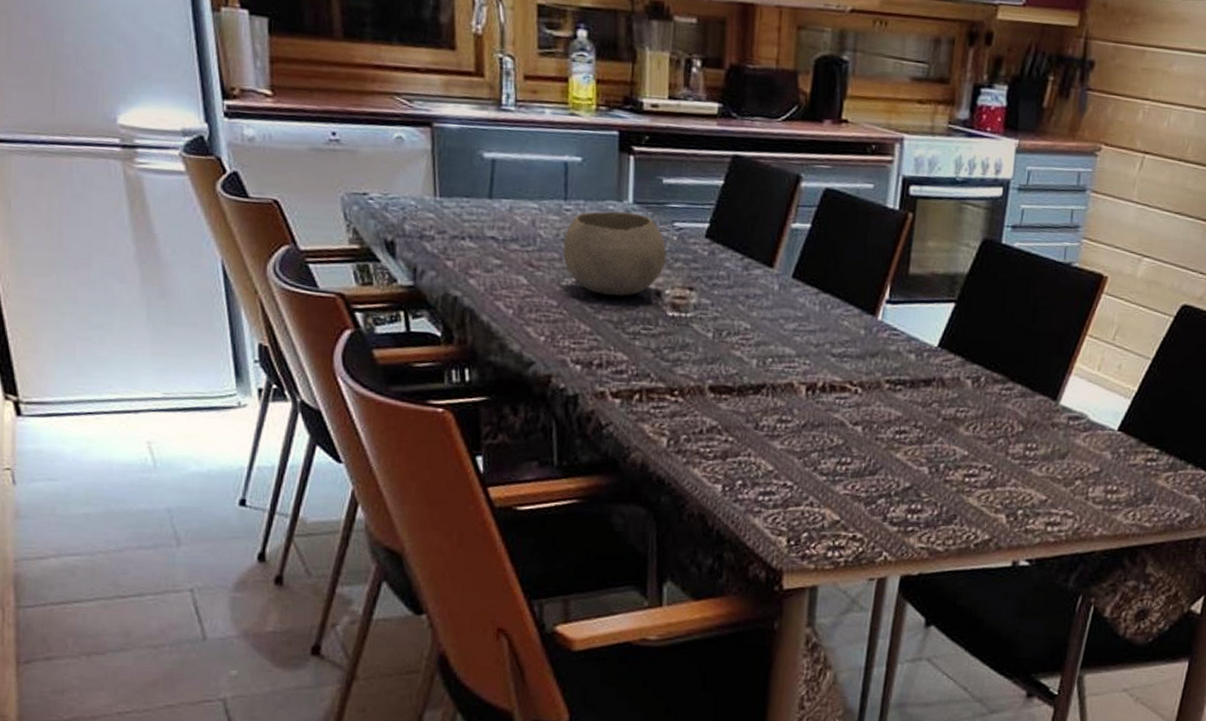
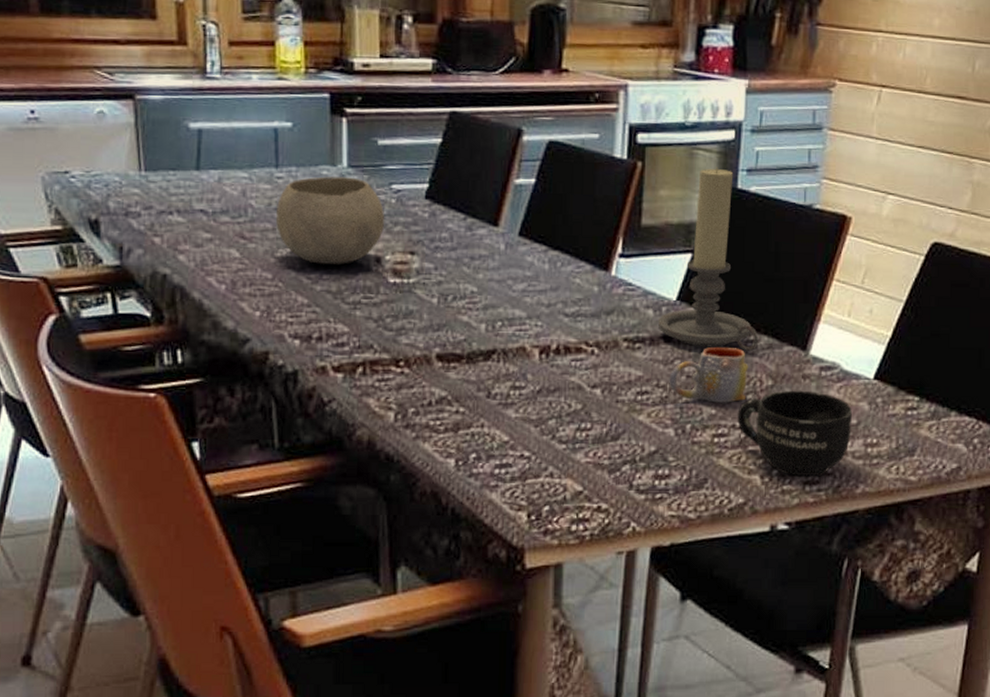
candle holder: none [918,222,1013,398] -> present [657,167,759,351]
mug: none [926,393,1002,446] -> present [669,347,749,403]
mug: none [988,436,1096,519] -> present [737,390,853,477]

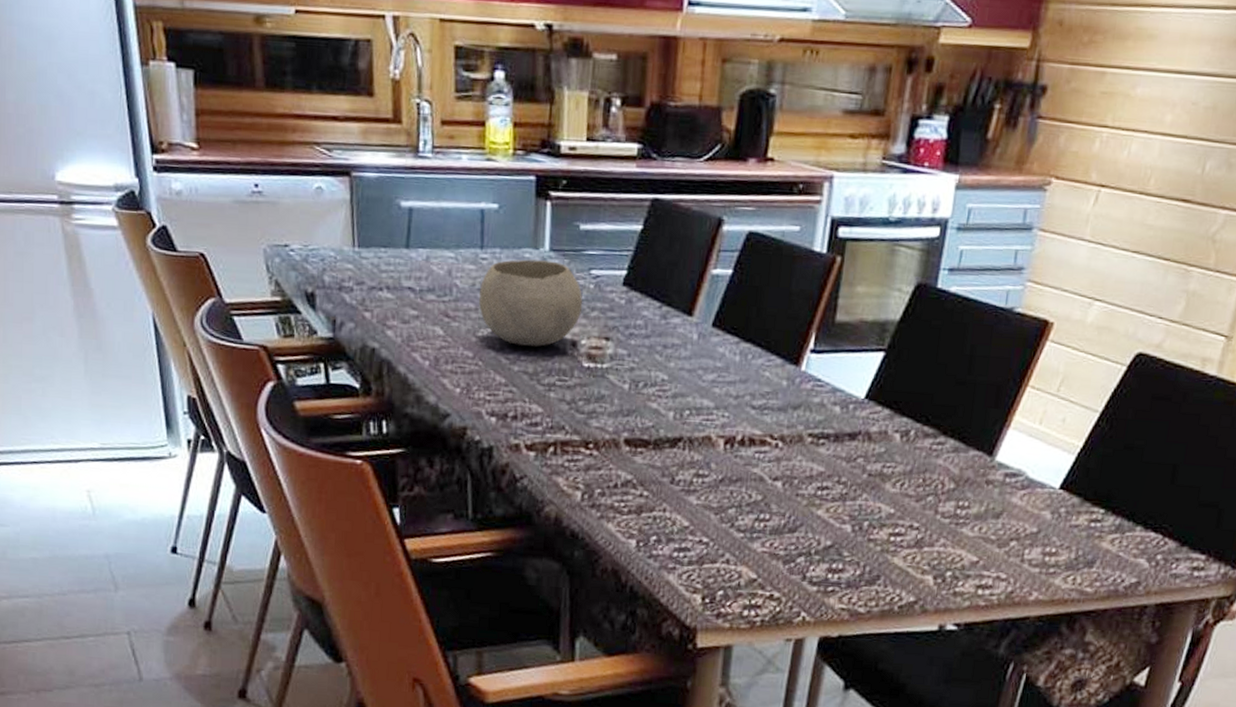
candle holder: present [657,167,759,351] -> none [843,265,945,453]
mug: present [669,347,749,403] -> none [850,447,932,503]
mug: present [737,390,853,477] -> none [915,494,1034,582]

